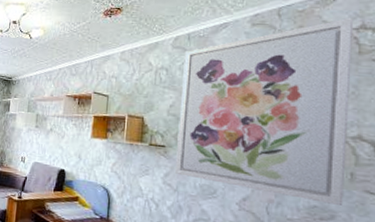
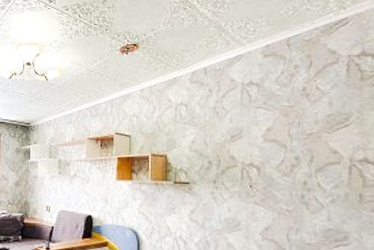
wall art: present [175,17,354,206] -> none [201,45,356,226]

